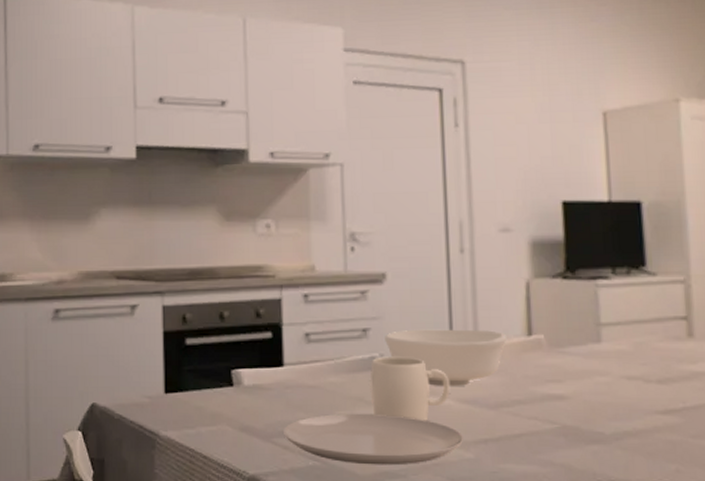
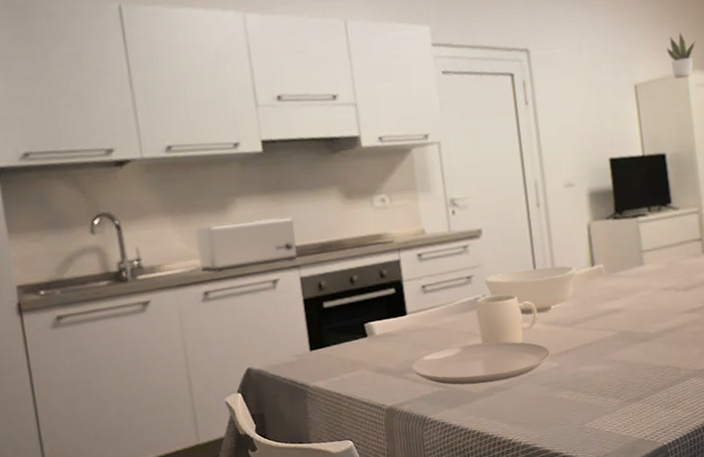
toaster: none [52,234,162,289] -> present [195,217,297,273]
potted plant: none [651,48,693,108] -> present [667,31,695,79]

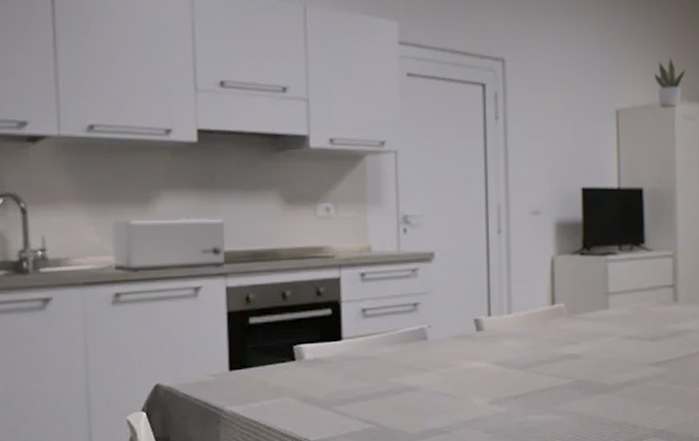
plate: present [412,341,550,385] -> none [342,379,497,425]
mug: present [475,294,538,345] -> none [419,327,488,383]
bowl: present [485,265,577,315] -> none [433,301,535,352]

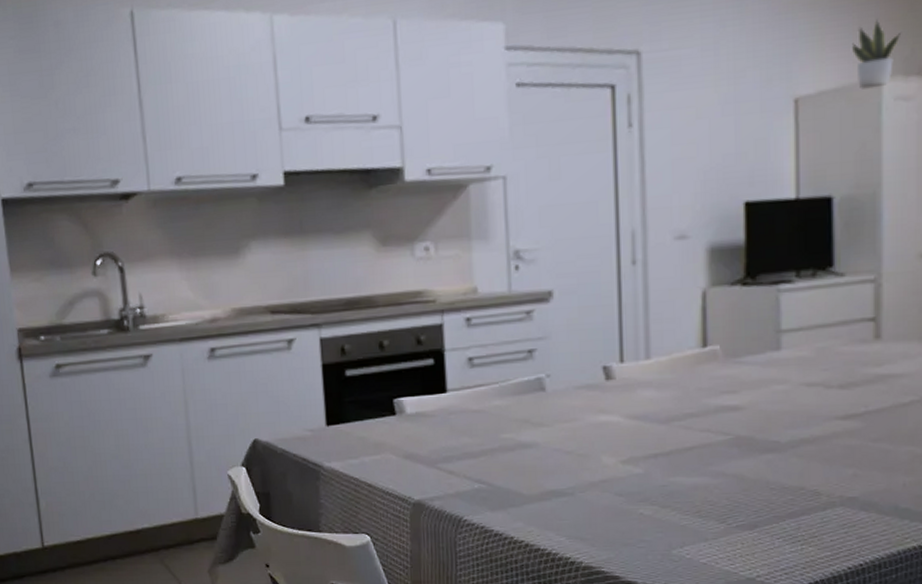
toaster: present [111,217,225,273] -> none [203,265,318,327]

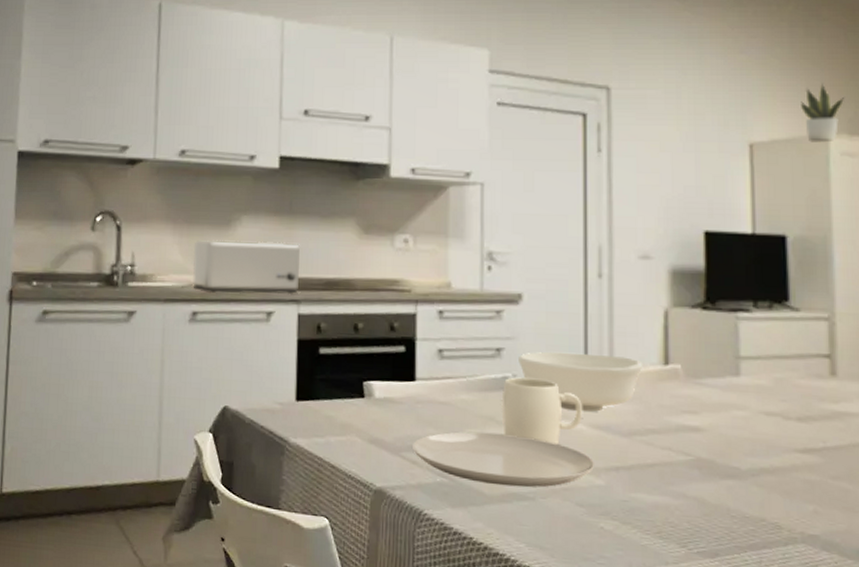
toaster: none [203,265,318,327] -> present [193,240,300,295]
plate: none [448,434,632,485] -> present [413,432,594,488]
mug: none [535,375,620,439] -> present [501,377,583,445]
bowl: none [551,344,681,404] -> present [518,351,643,412]

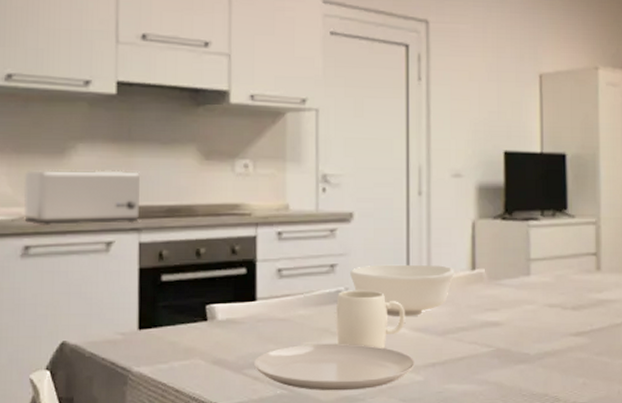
potted plant: present [801,83,844,143] -> none [578,23,609,74]

